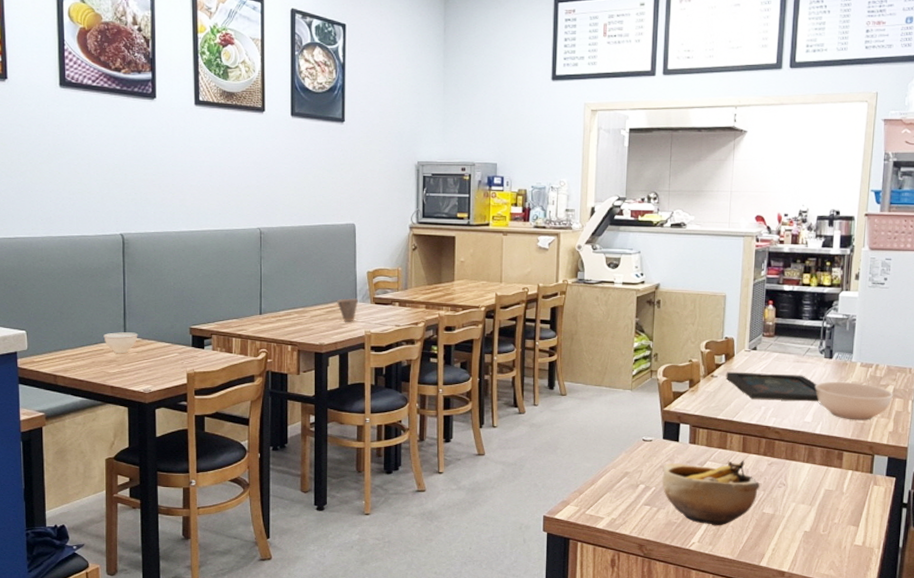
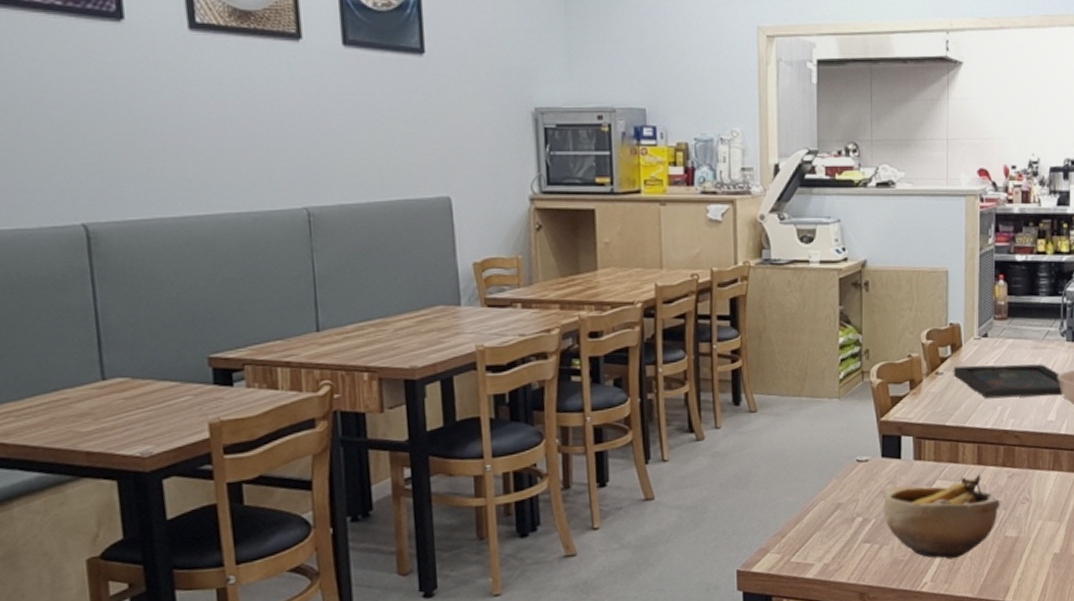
bowl: present [103,332,138,354] -> none [66,370,125,404]
cup: present [337,298,359,322] -> none [432,300,464,334]

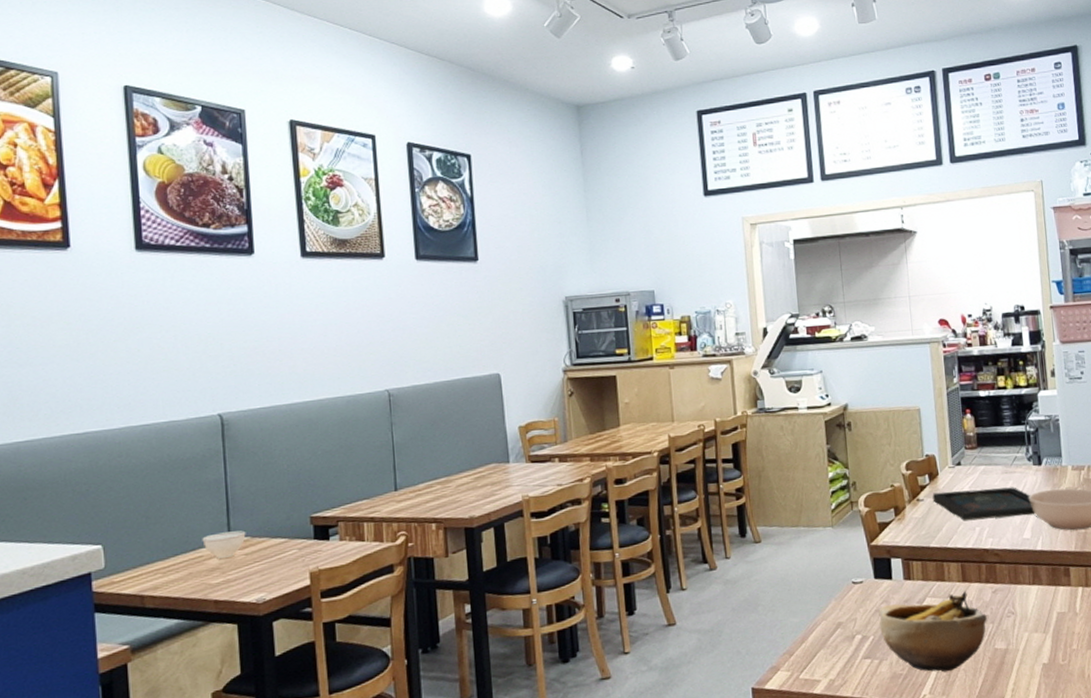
bowl: none [66,370,125,404] -> present [202,530,246,560]

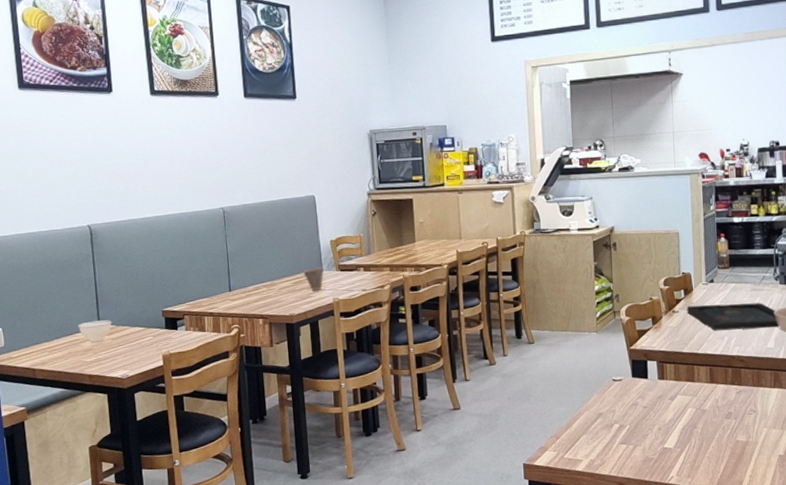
cup: none [486,458,512,487] -> present [303,267,325,291]
bowl: present [878,592,987,673] -> none [635,392,731,459]

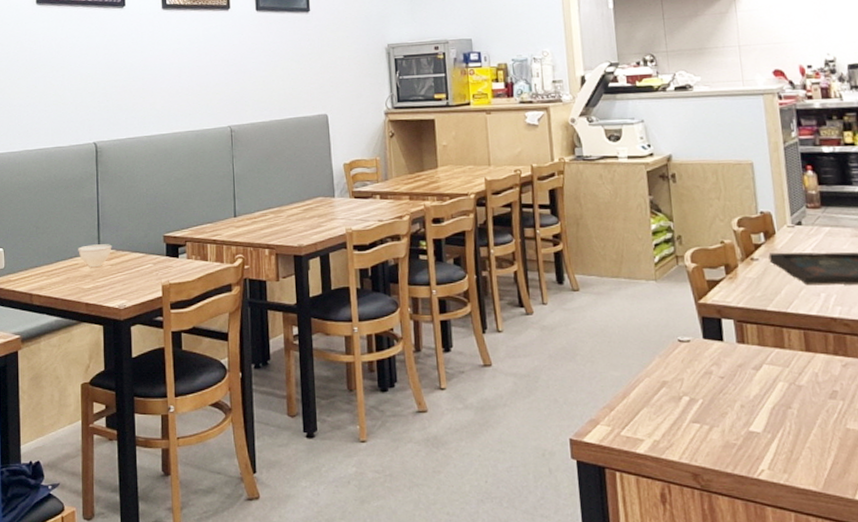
cup: present [303,267,325,291] -> none [314,193,337,220]

